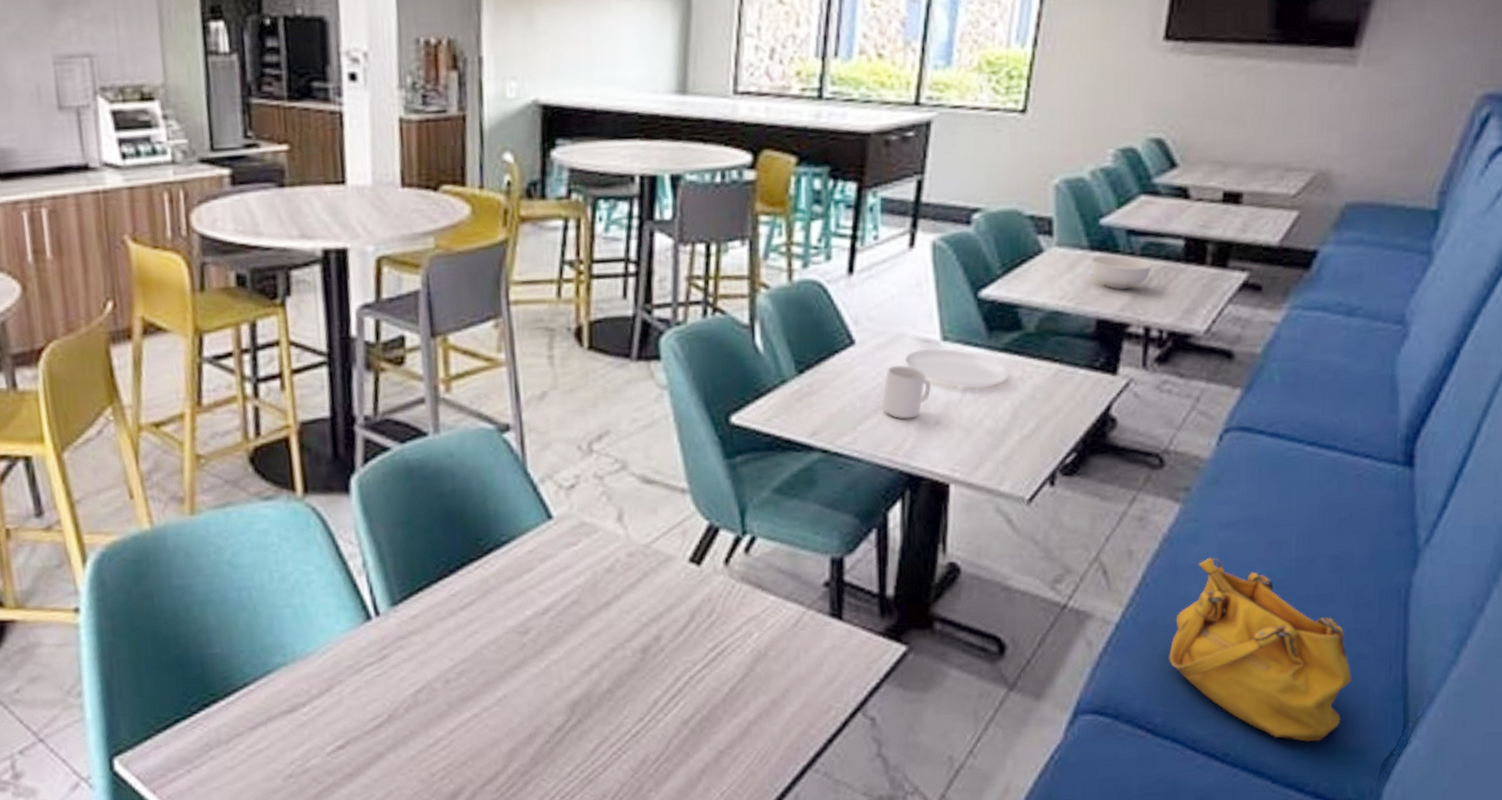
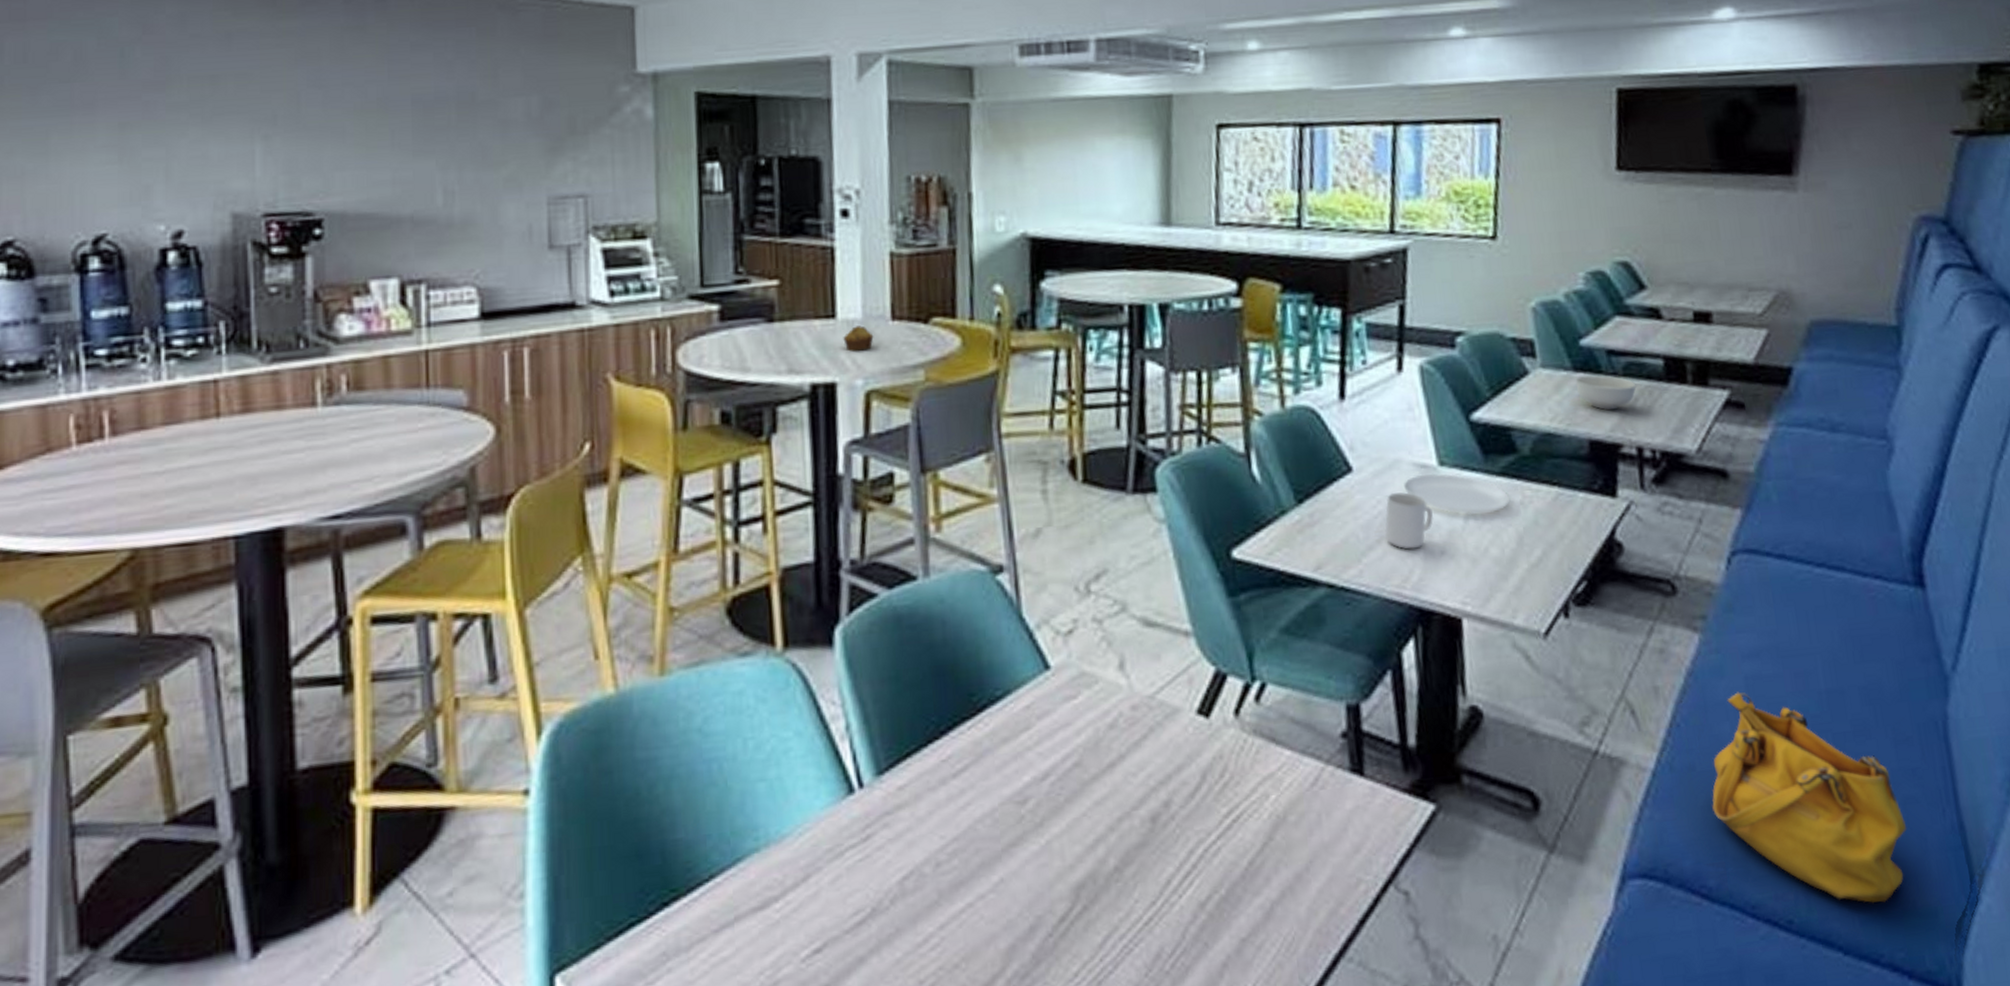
muffin: none [353,192,384,218] -> present [843,325,874,351]

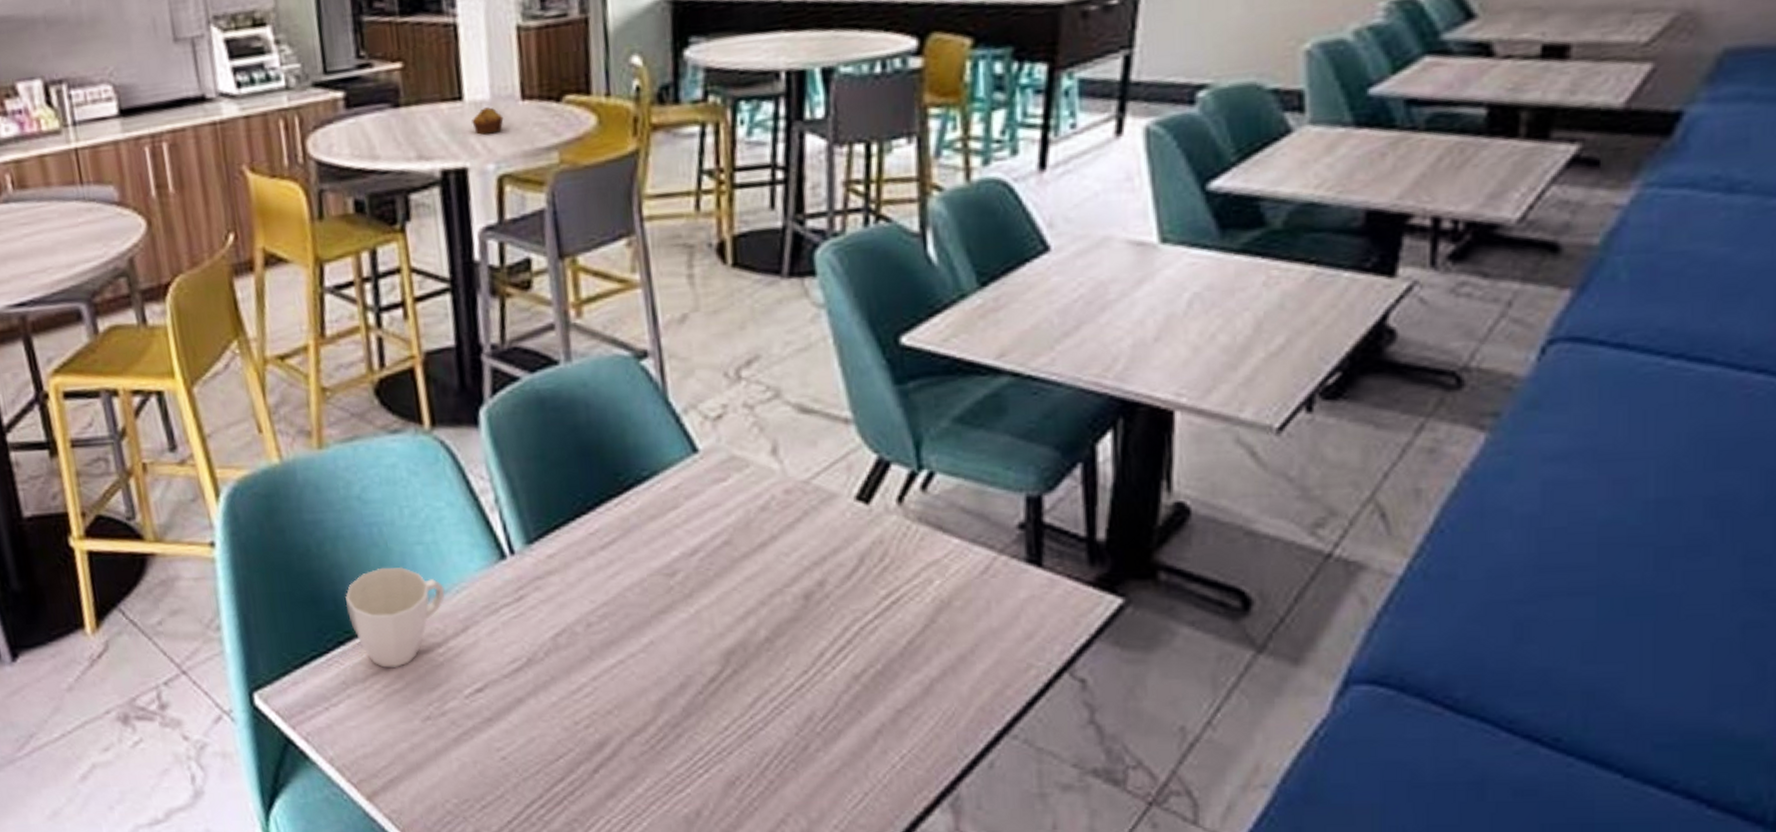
cup: none [674,807,787,932] -> present [345,566,445,668]
cup: present [1384,492,1433,549] -> none [1085,273,1148,336]
plate: present [1404,473,1510,516] -> none [1114,251,1250,299]
bowl: present [1575,375,1637,410] -> none [1356,131,1443,173]
handbag: present [1712,692,1907,904] -> none [1473,498,1741,729]

